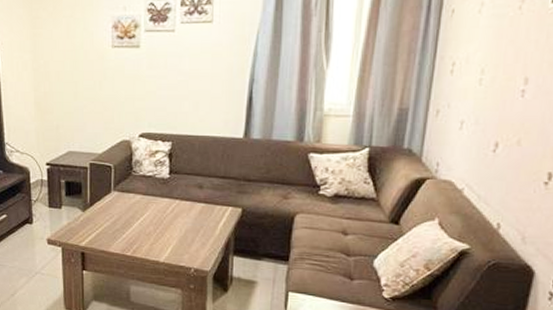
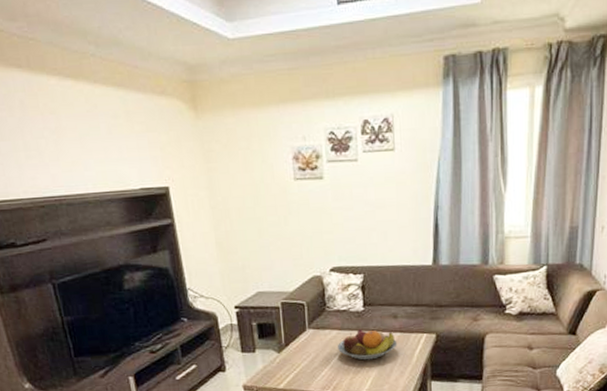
fruit bowl: none [140,196,201,228] -> present [337,329,398,361]

